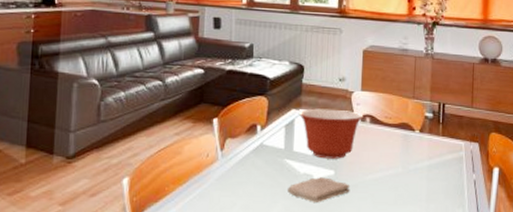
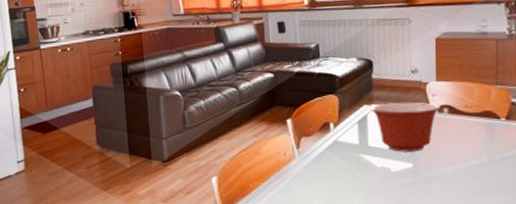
washcloth: present [288,177,350,202] -> none [366,170,431,195]

